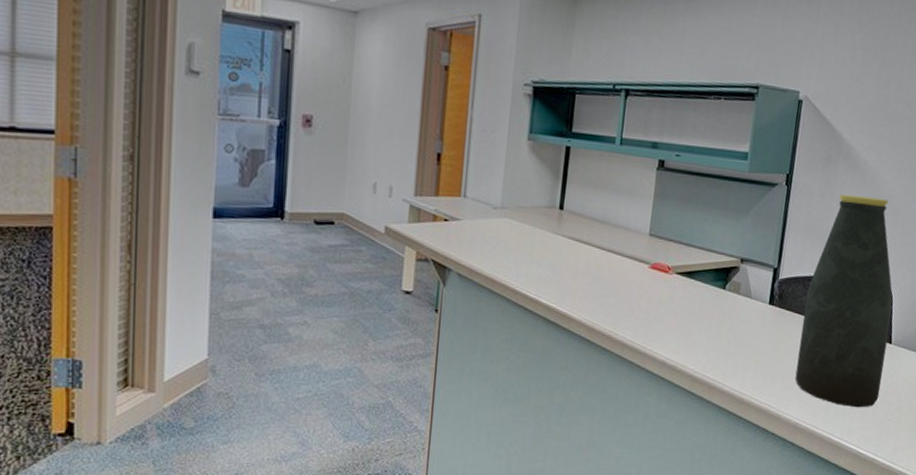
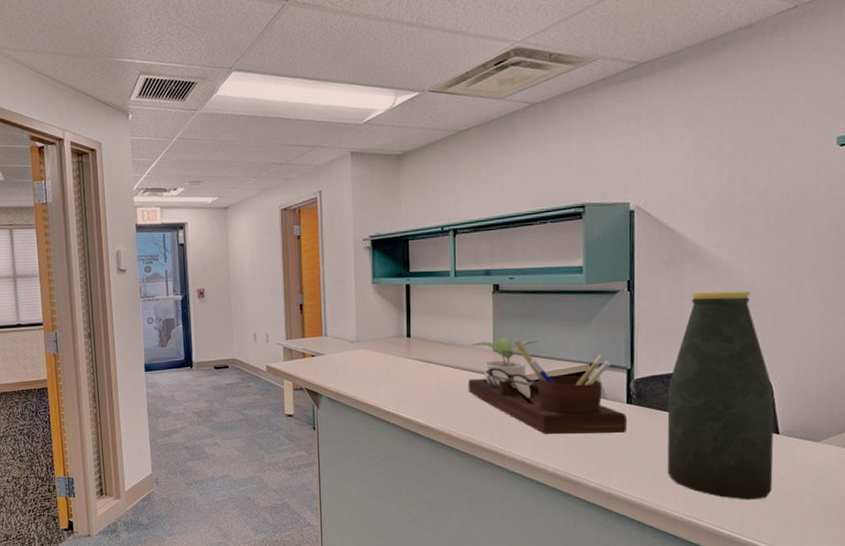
desk organizer: none [617,220,768,336] -> present [468,337,628,434]

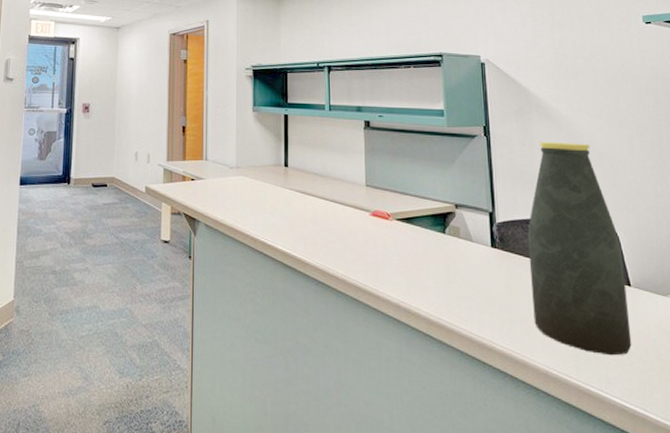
desk organizer: present [468,337,628,434] -> none [342,173,494,279]

